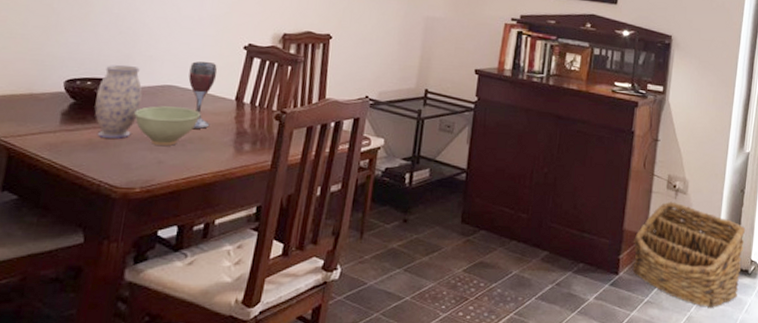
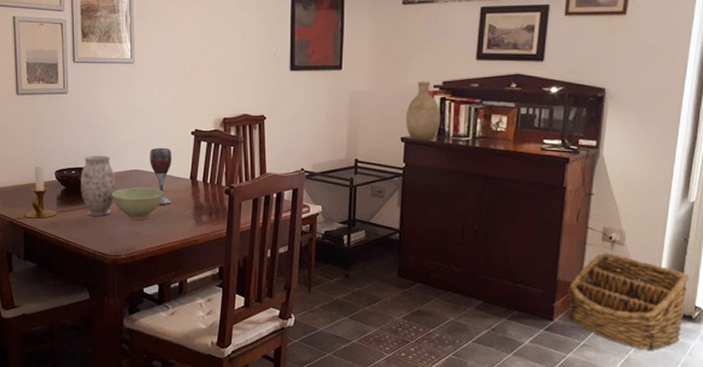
candlestick: none [12,70,59,138] -> present [24,164,57,219]
decorative vase: none [480,12,517,76] -> present [405,81,441,142]

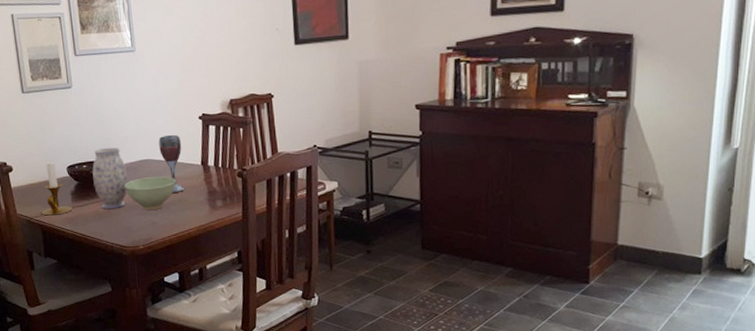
decorative vase: present [405,81,441,142] -> none [419,43,457,108]
basket: present [567,252,689,350] -> none [603,208,736,308]

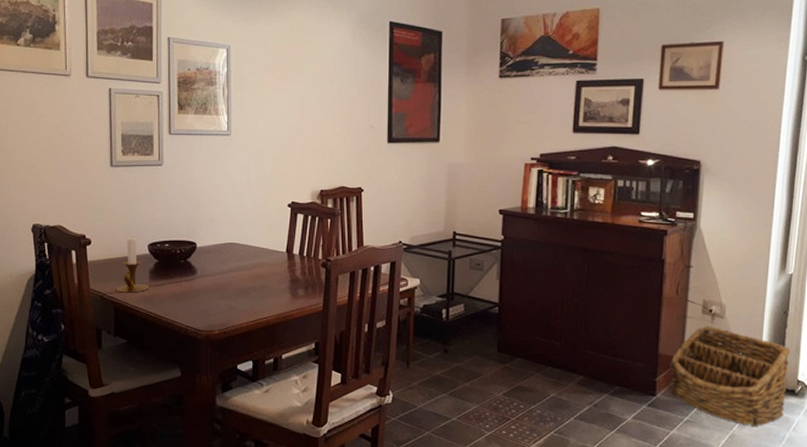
vase: present [92,148,128,209] -> none [174,229,210,290]
bowl: present [124,176,177,210] -> none [206,261,260,294]
cup: present [158,135,186,193] -> none [245,221,268,278]
basket: none [603,208,736,308] -> present [670,326,791,426]

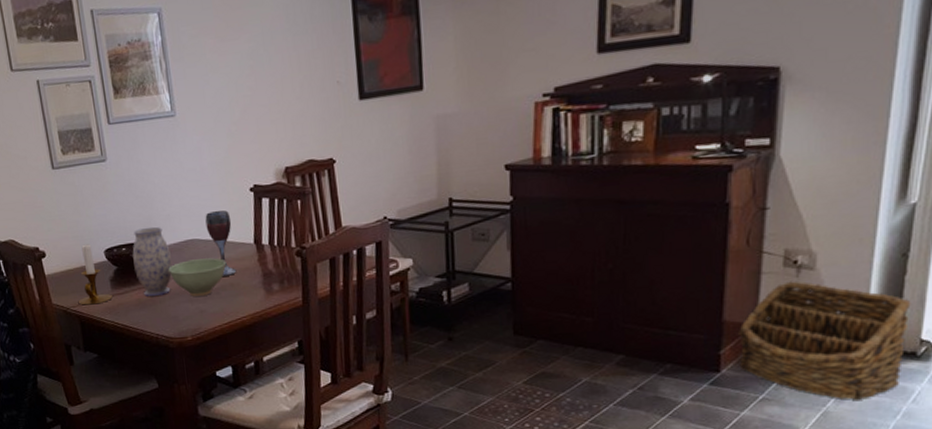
vase: none [174,229,210,290] -> present [132,227,172,296]
bowl: none [206,261,260,294] -> present [168,258,227,297]
cup: none [245,221,268,278] -> present [205,210,237,276]

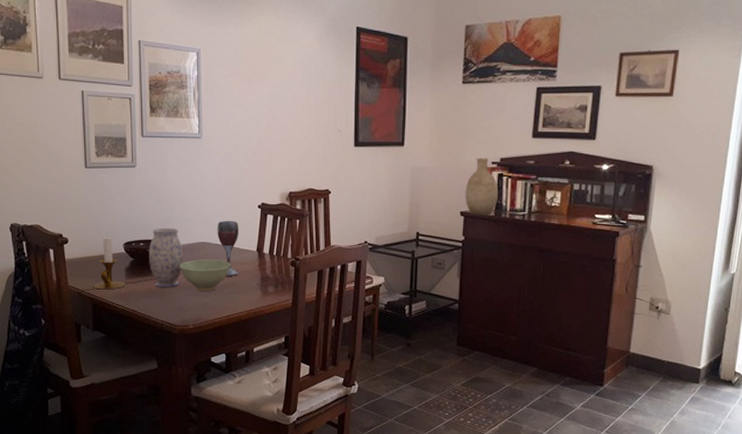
decorative vase: none [509,89,556,168] -> present [465,158,499,216]
basket: present [739,281,911,400] -> none [616,321,730,414]

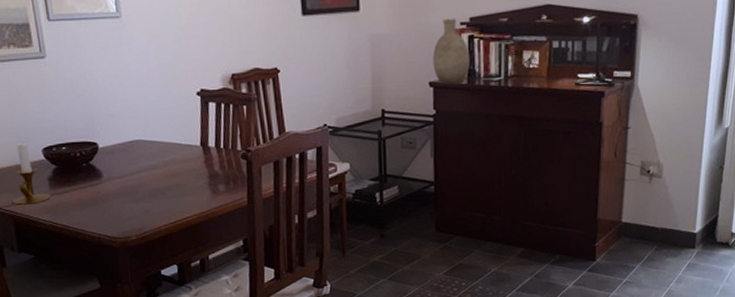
vase: present [149,228,183,287] -> none [73,127,116,196]
bowl: present [180,259,231,291] -> none [112,159,173,197]
cup: present [217,221,240,276] -> none [151,113,183,177]

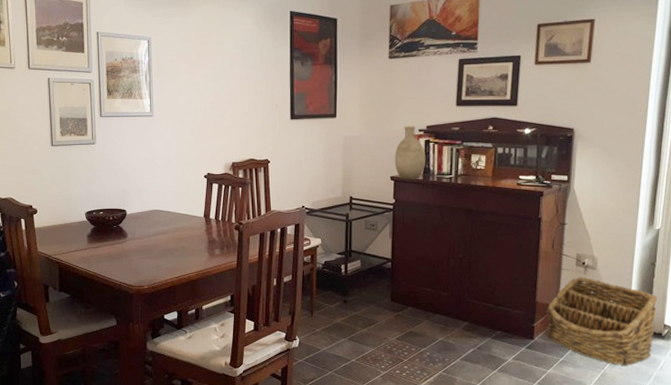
candlestick: present [11,142,51,205] -> none [59,206,88,254]
basket: none [609,186,726,281] -> present [546,276,658,366]

